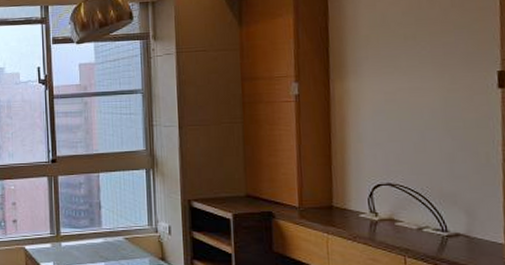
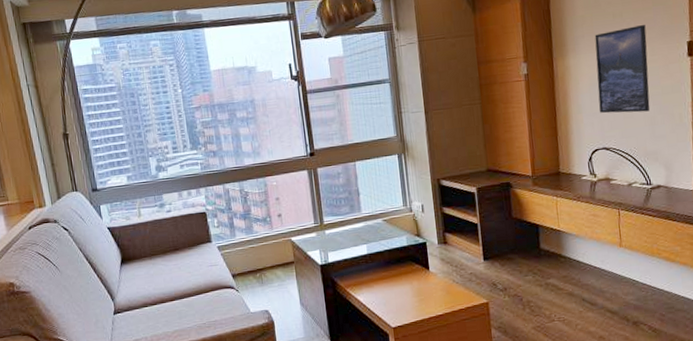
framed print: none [381,48,449,147] -> present [594,24,650,114]

